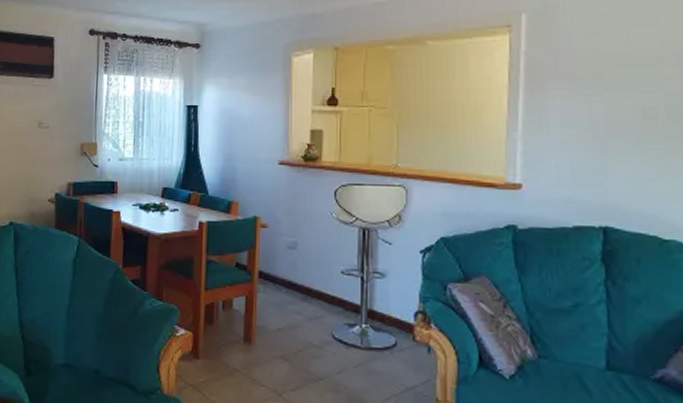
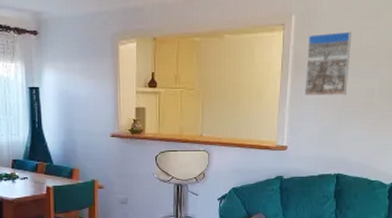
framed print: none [545,31,615,116] -> present [305,31,352,95]

